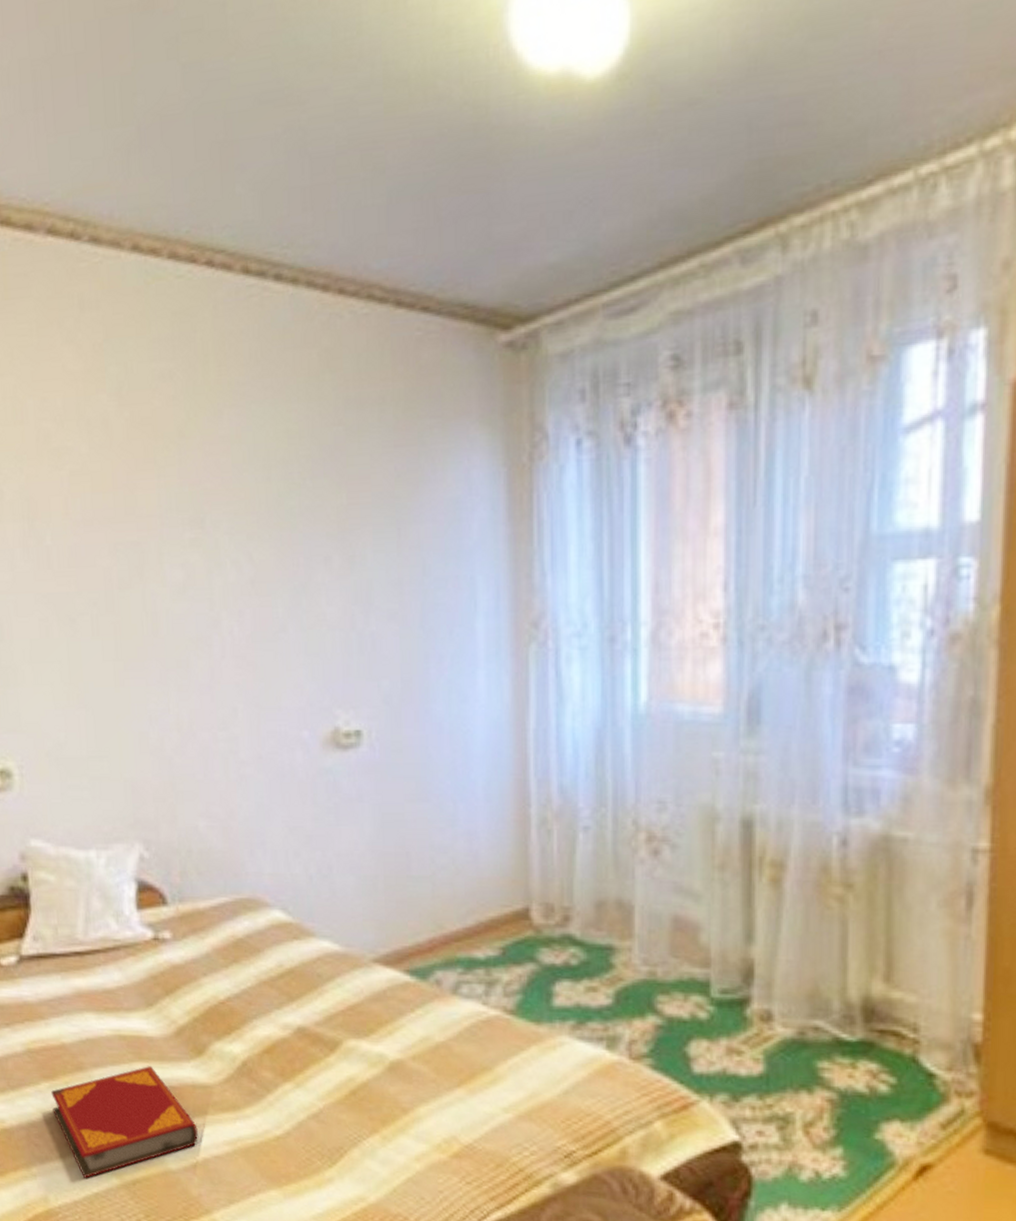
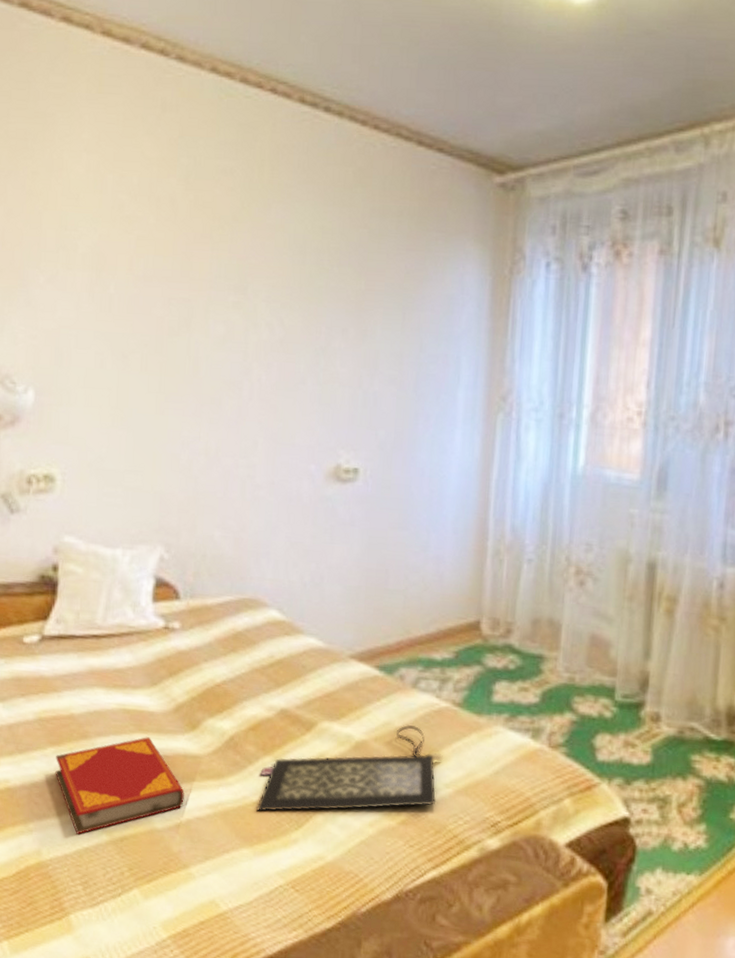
clutch bag: none [281,1038,498,1147] -> present [256,724,443,812]

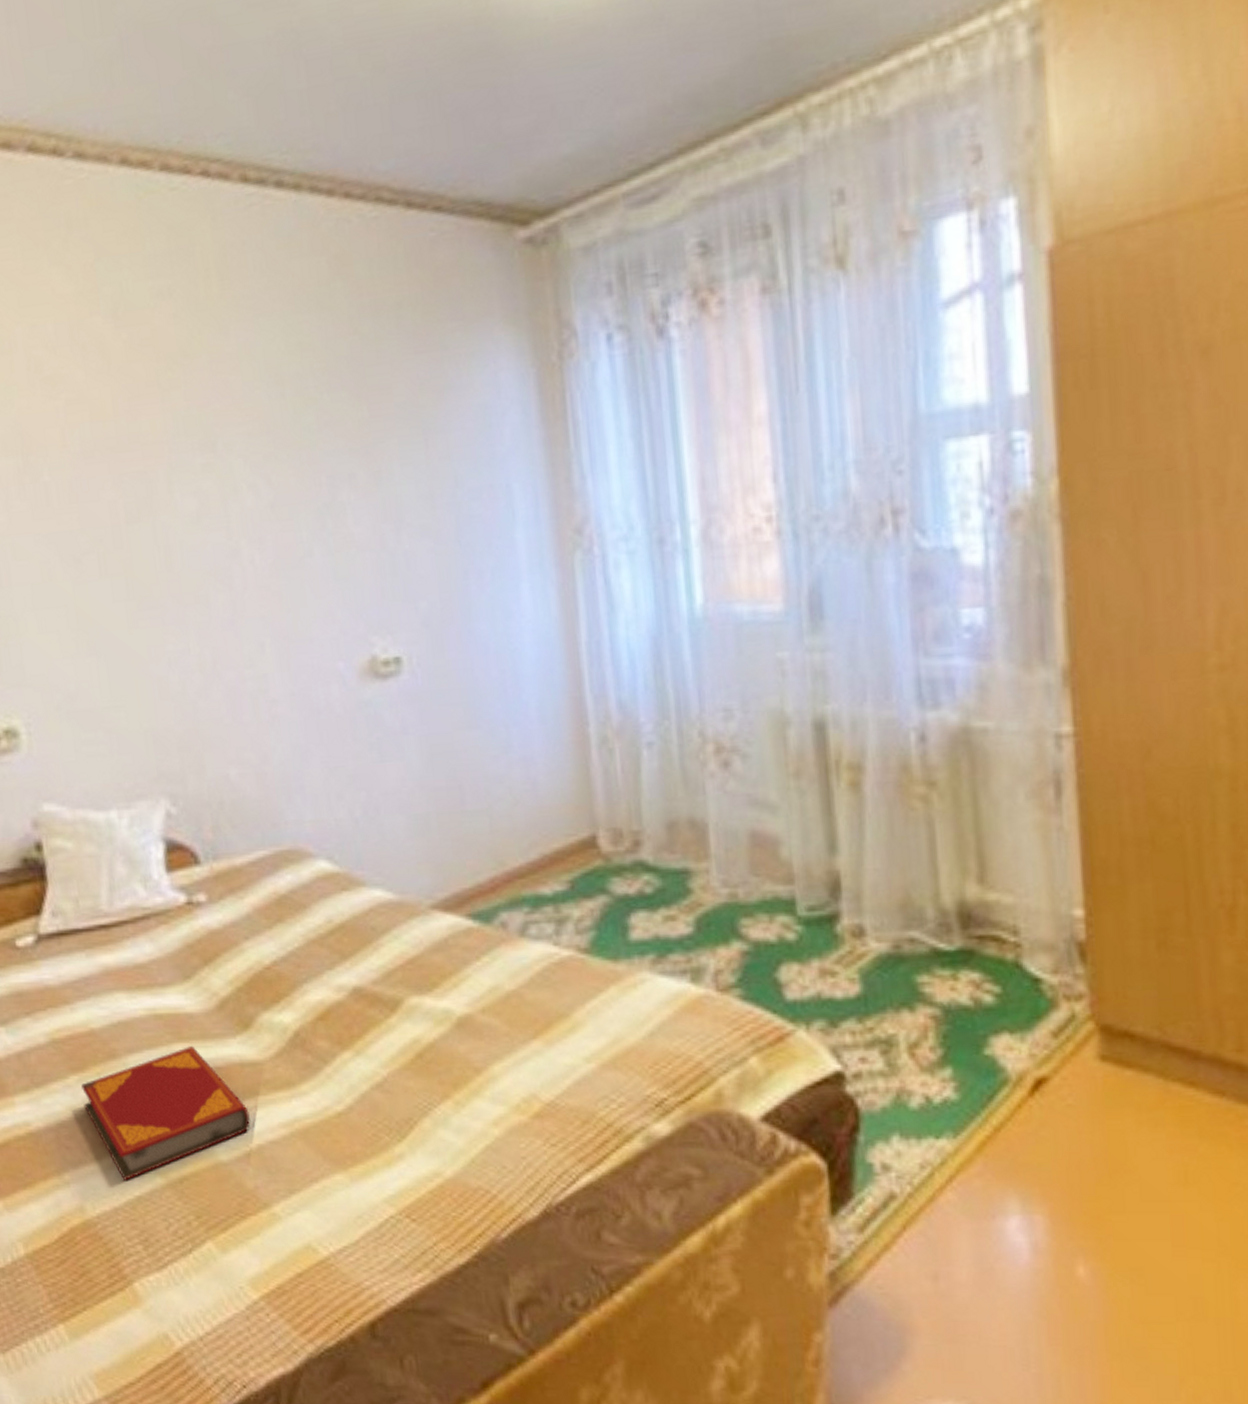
clutch bag: present [256,724,443,812] -> none [340,985,577,1123]

